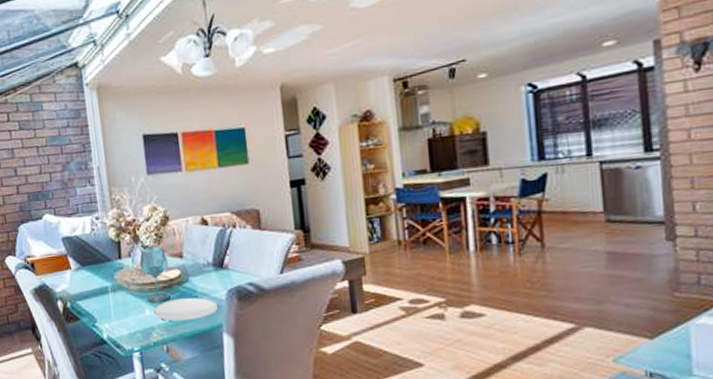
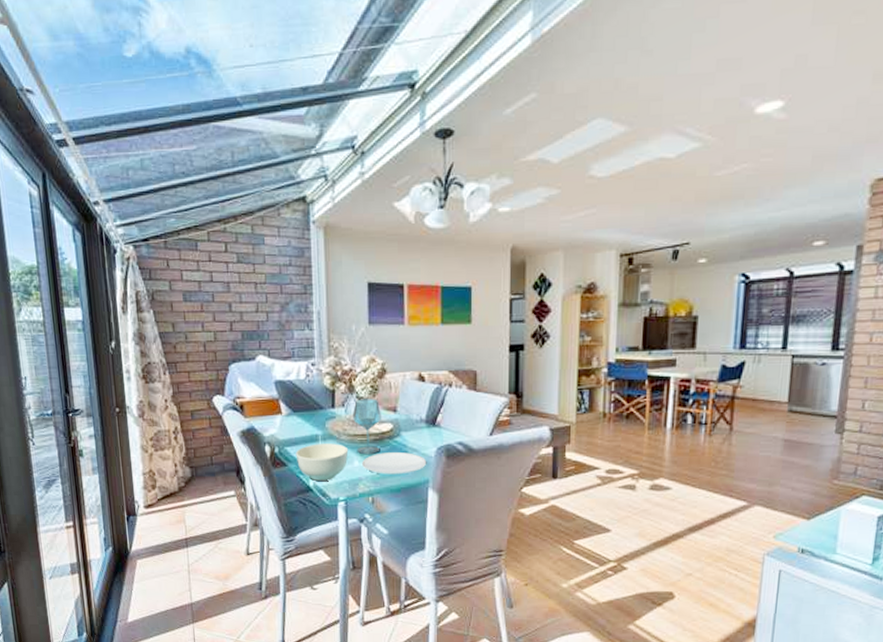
bowl: none [87,294,139,333] -> present [295,444,349,481]

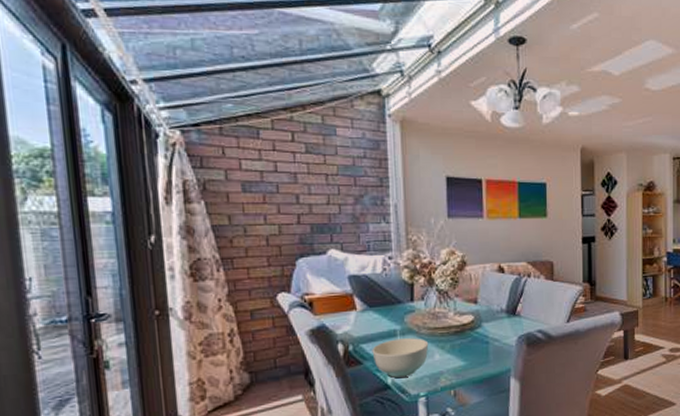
wine glass: present [352,399,382,454] -> none [432,291,463,347]
plate: present [362,452,427,474] -> none [443,343,508,366]

